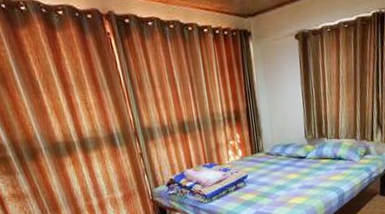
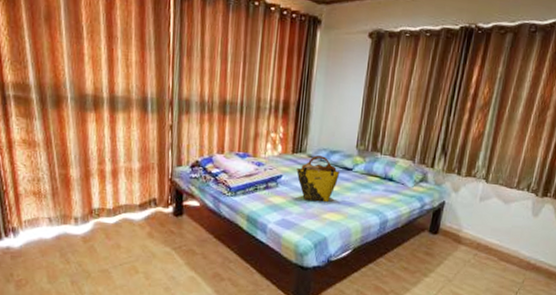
tote bag: none [259,151,296,192] -> present [296,155,341,202]

